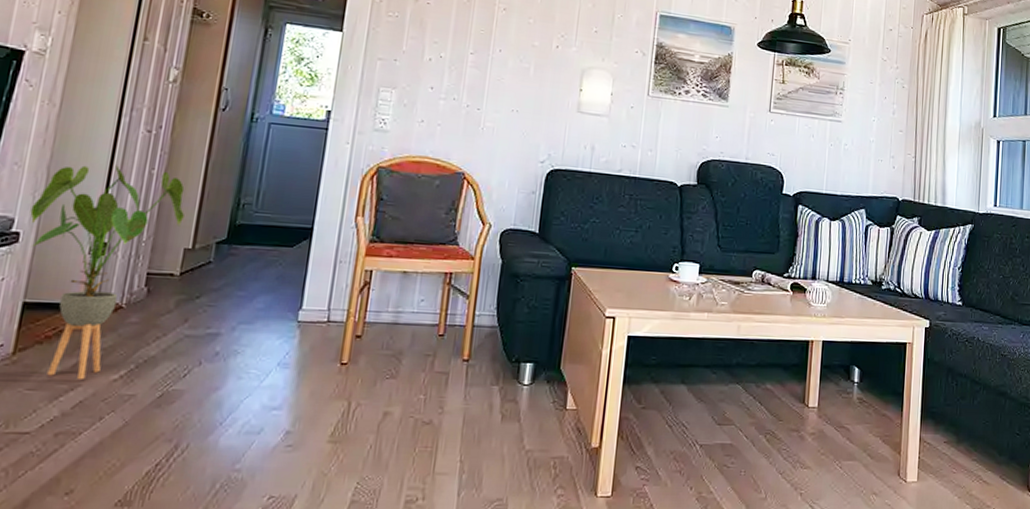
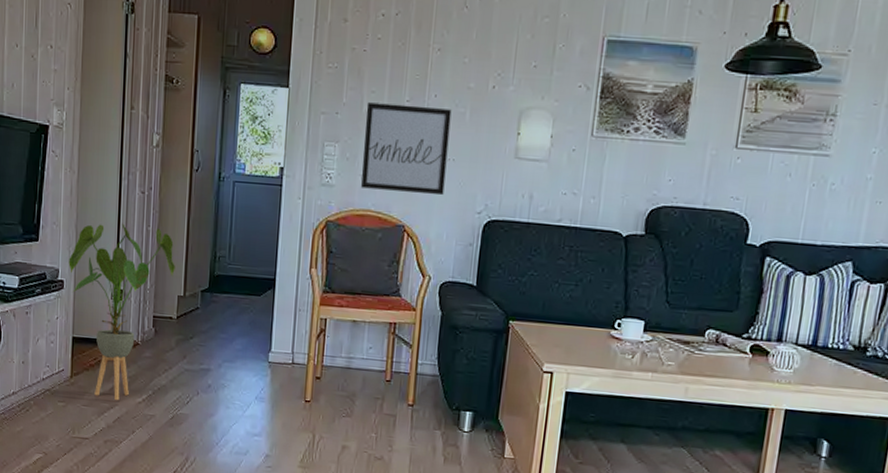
wall art: none [419,52,516,145] -> present [361,102,452,196]

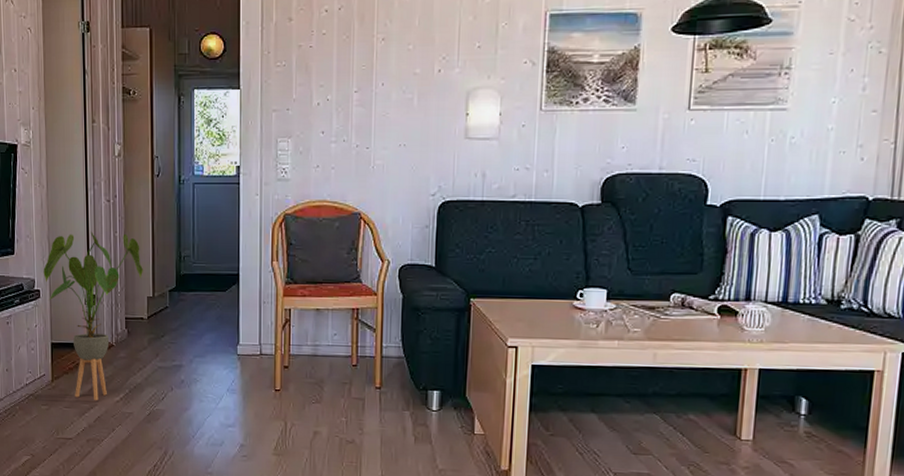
wall art: present [361,102,452,196] -> none [315,95,399,181]

